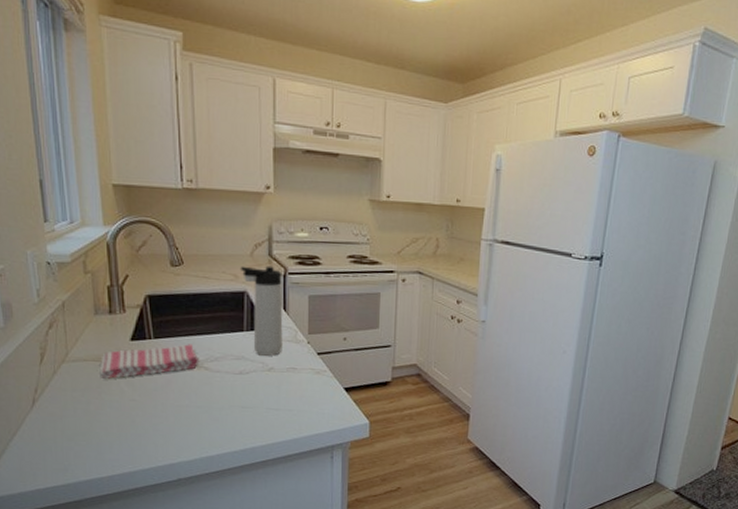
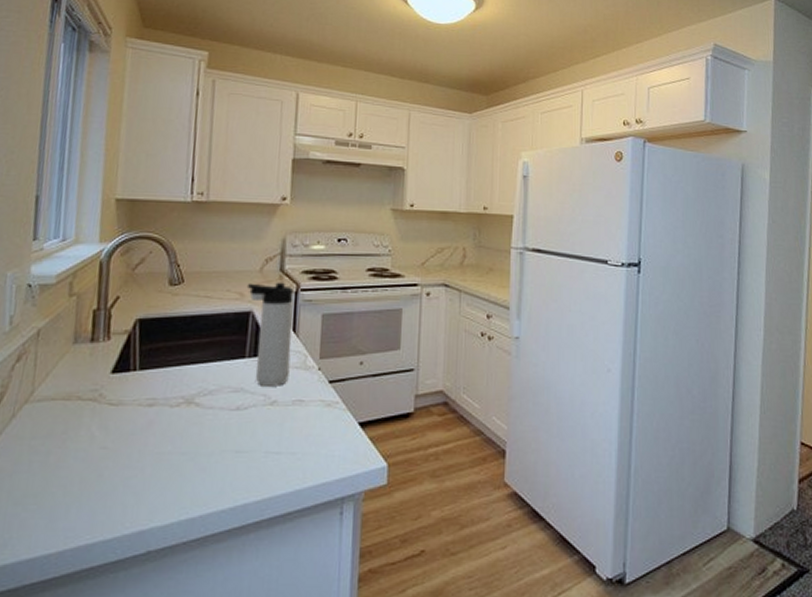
dish towel: present [99,344,200,379] -> none [67,375,191,421]

